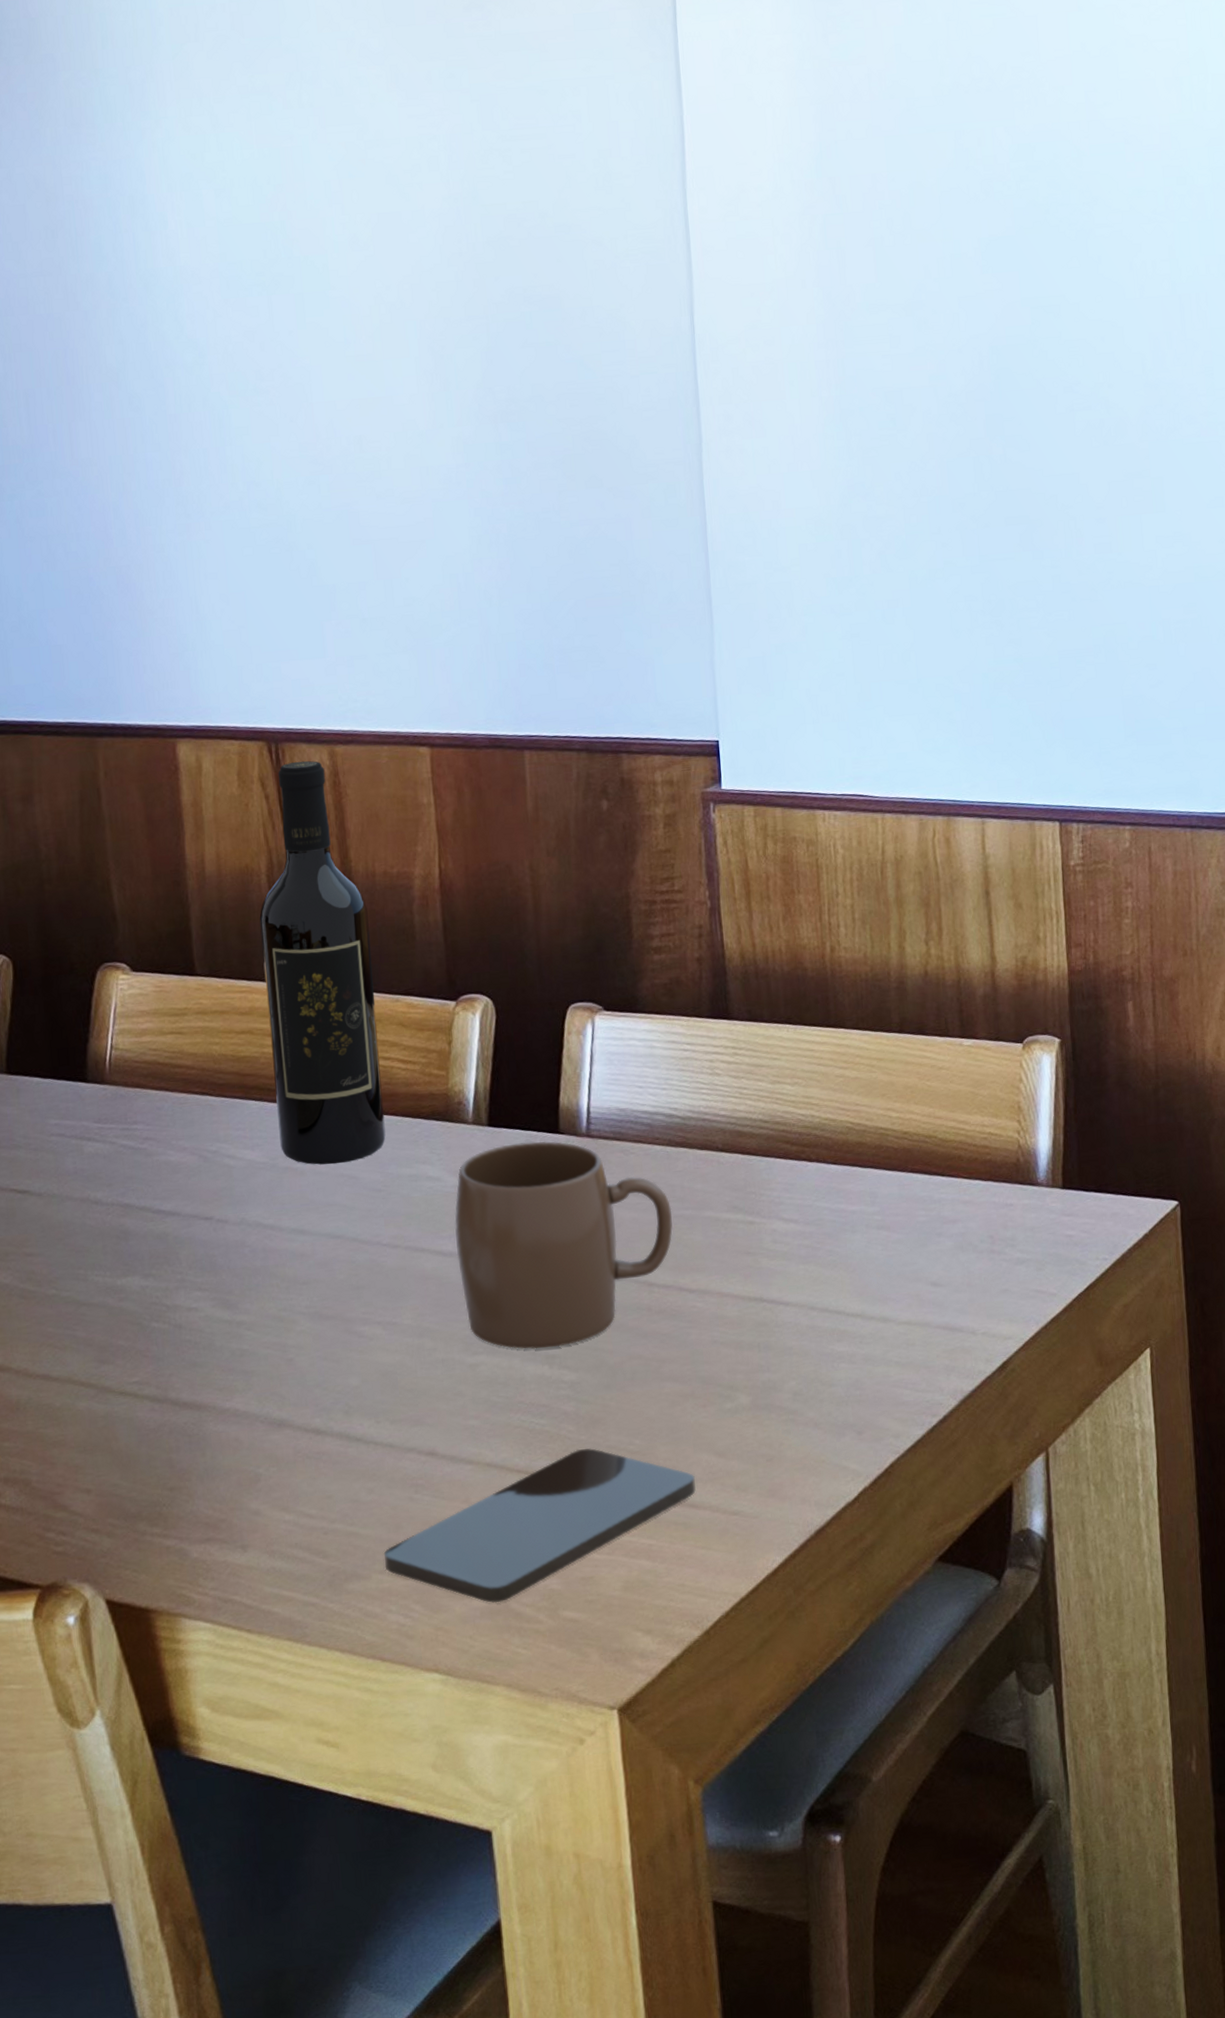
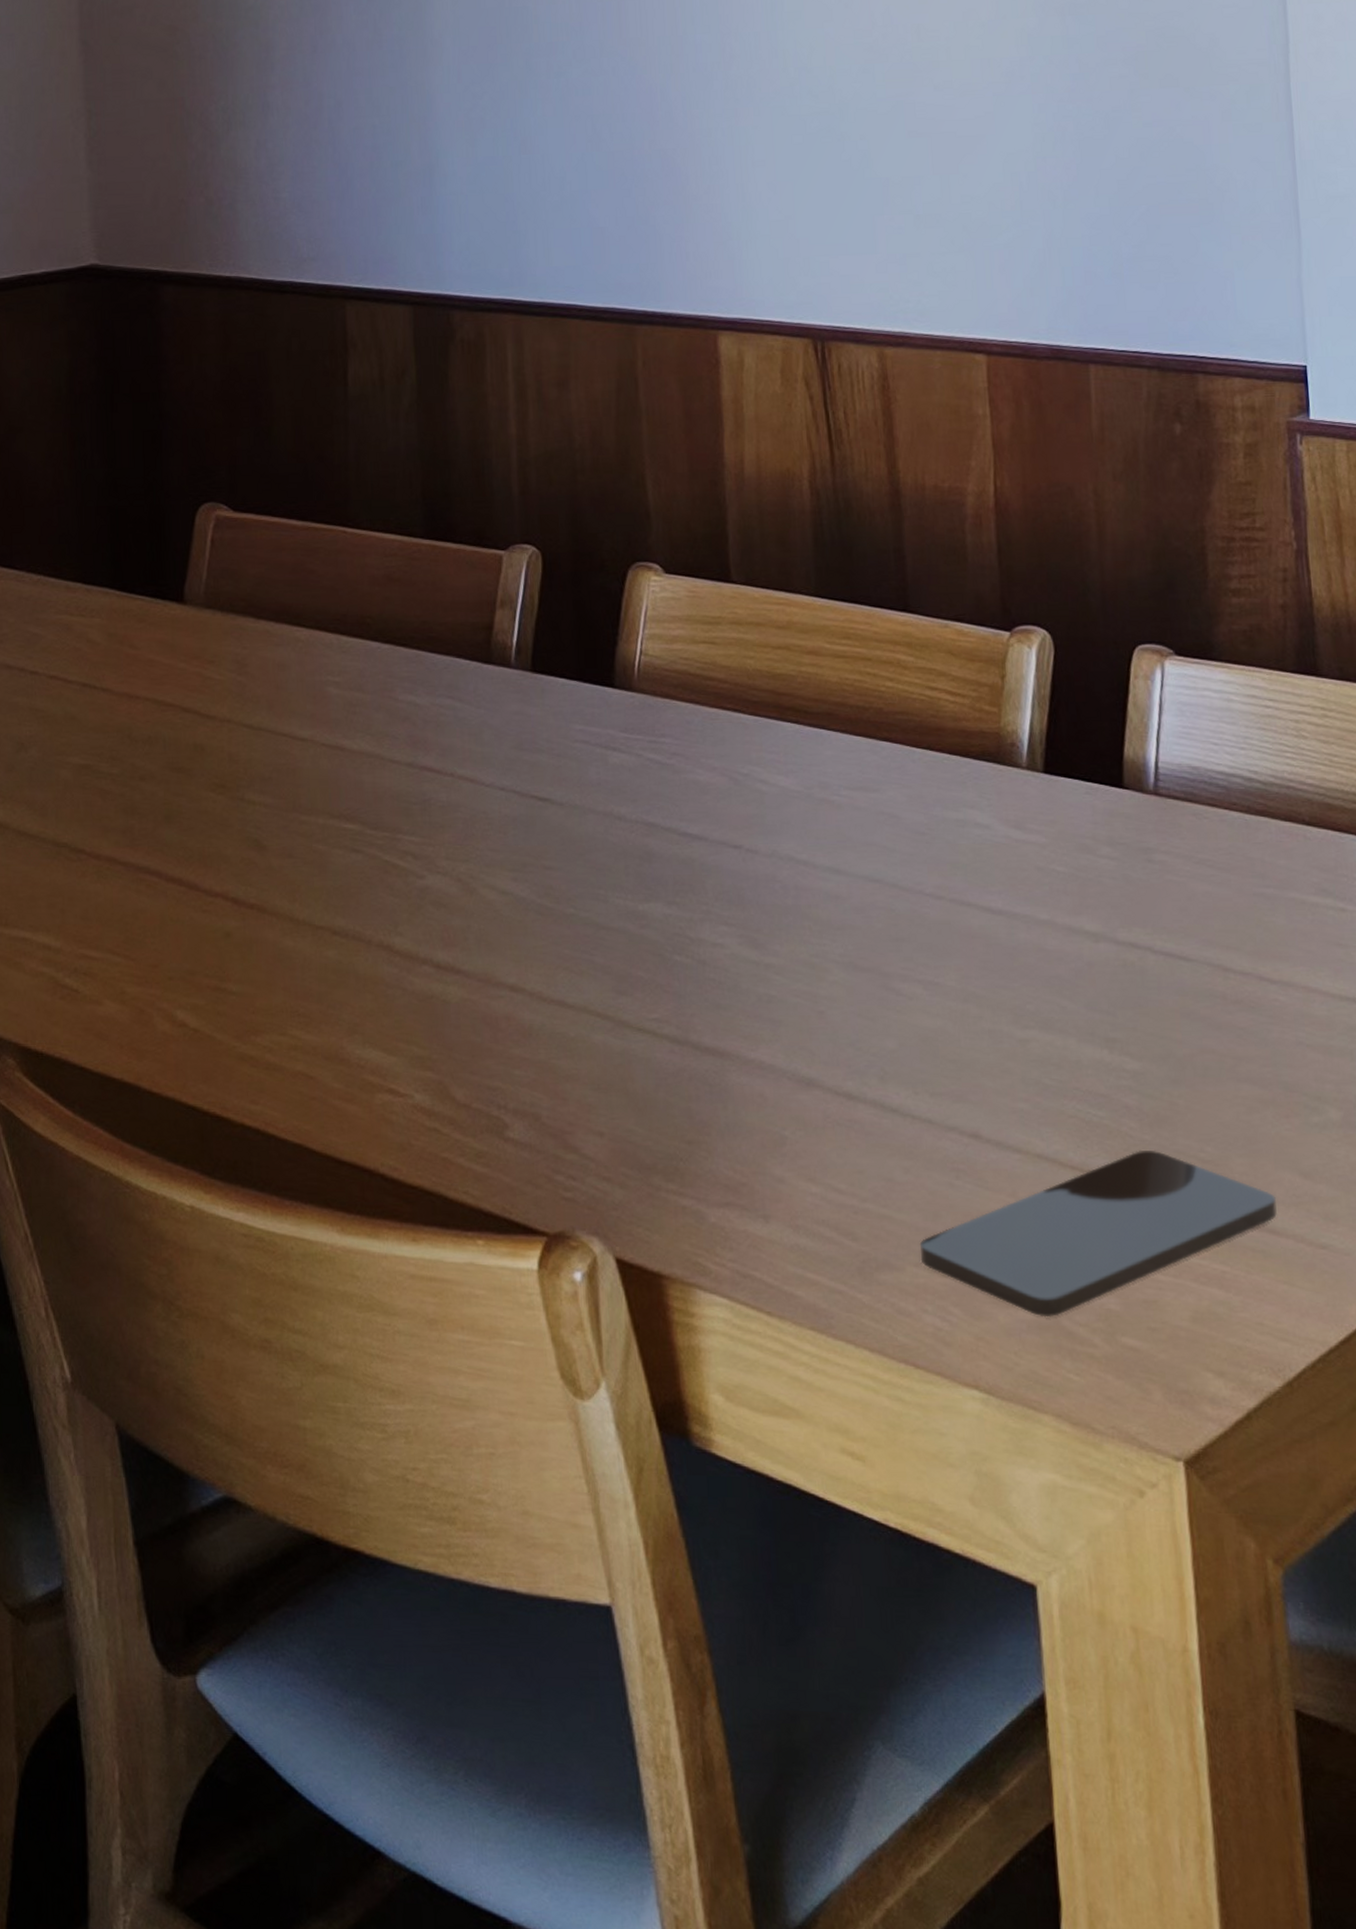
wine bottle: present [259,760,386,1165] -> none [800,361,931,800]
mug: present [455,1141,673,1350] -> none [1005,795,1252,1030]

